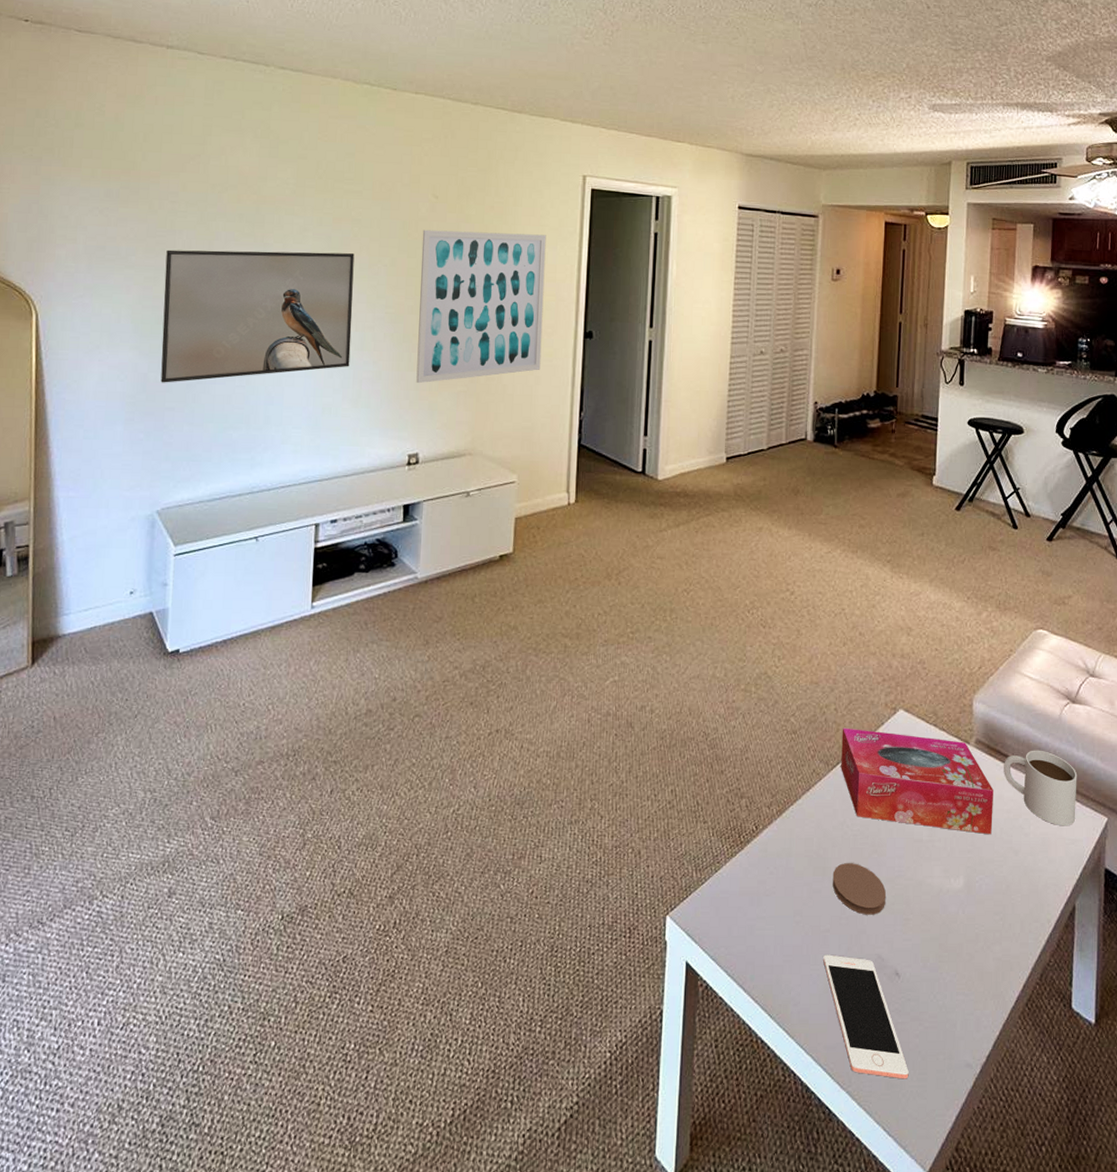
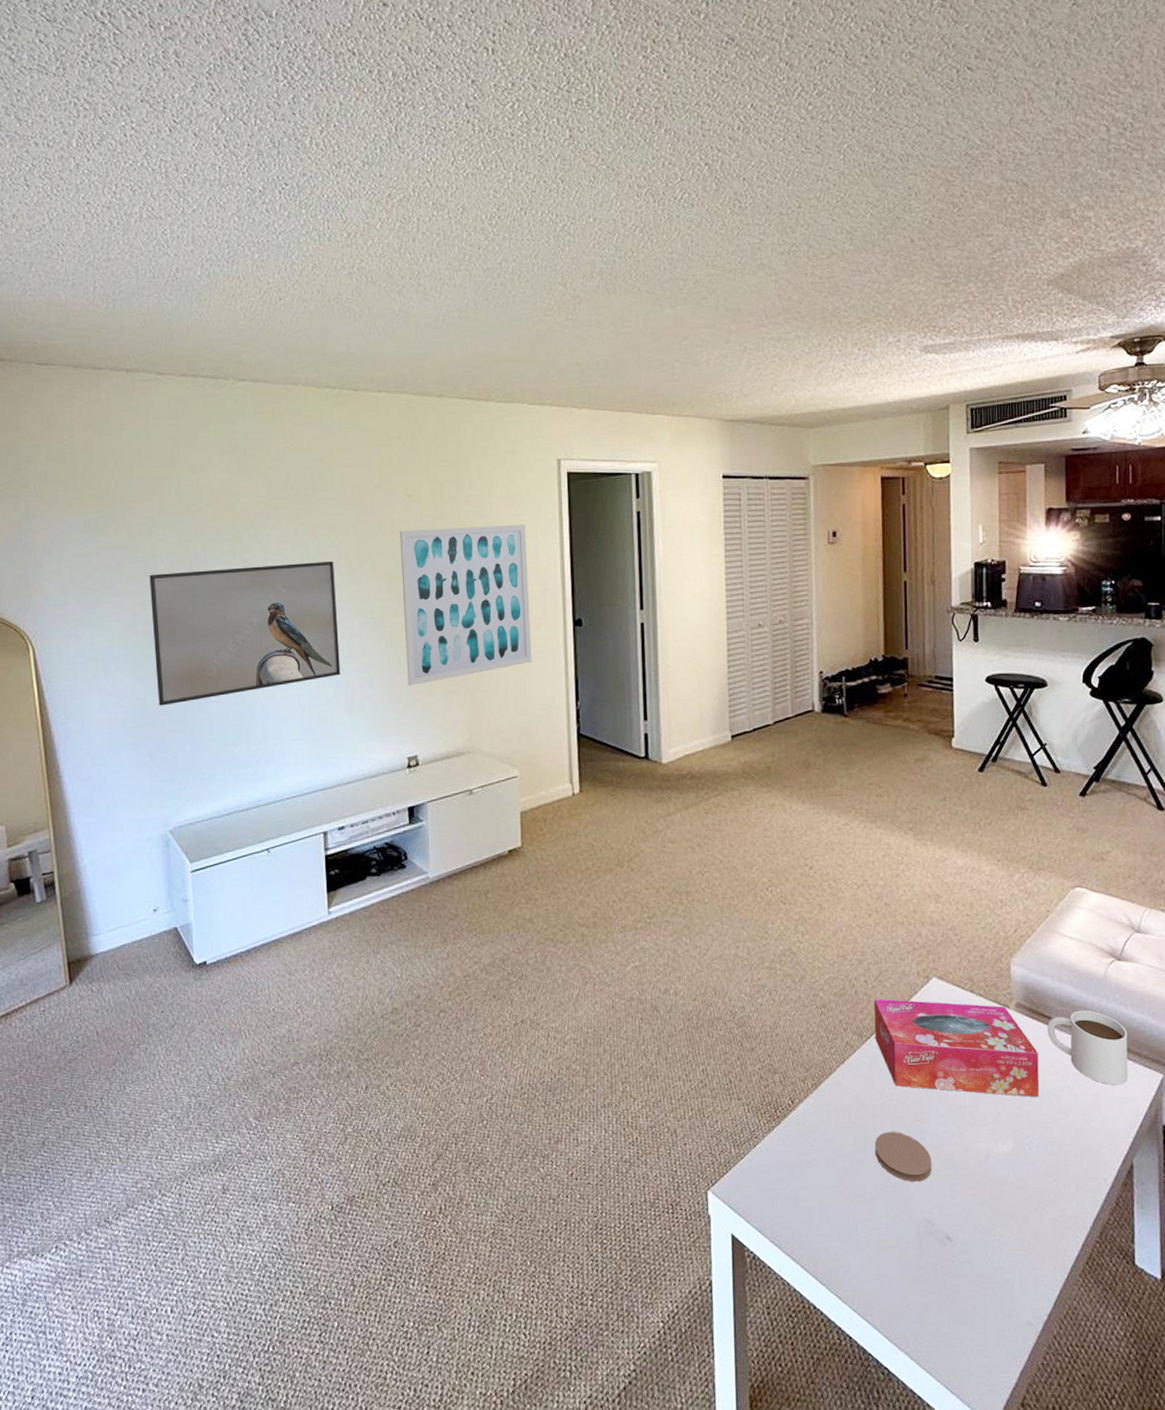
cell phone: present [823,954,909,1079] -> none [871,1221,968,1339]

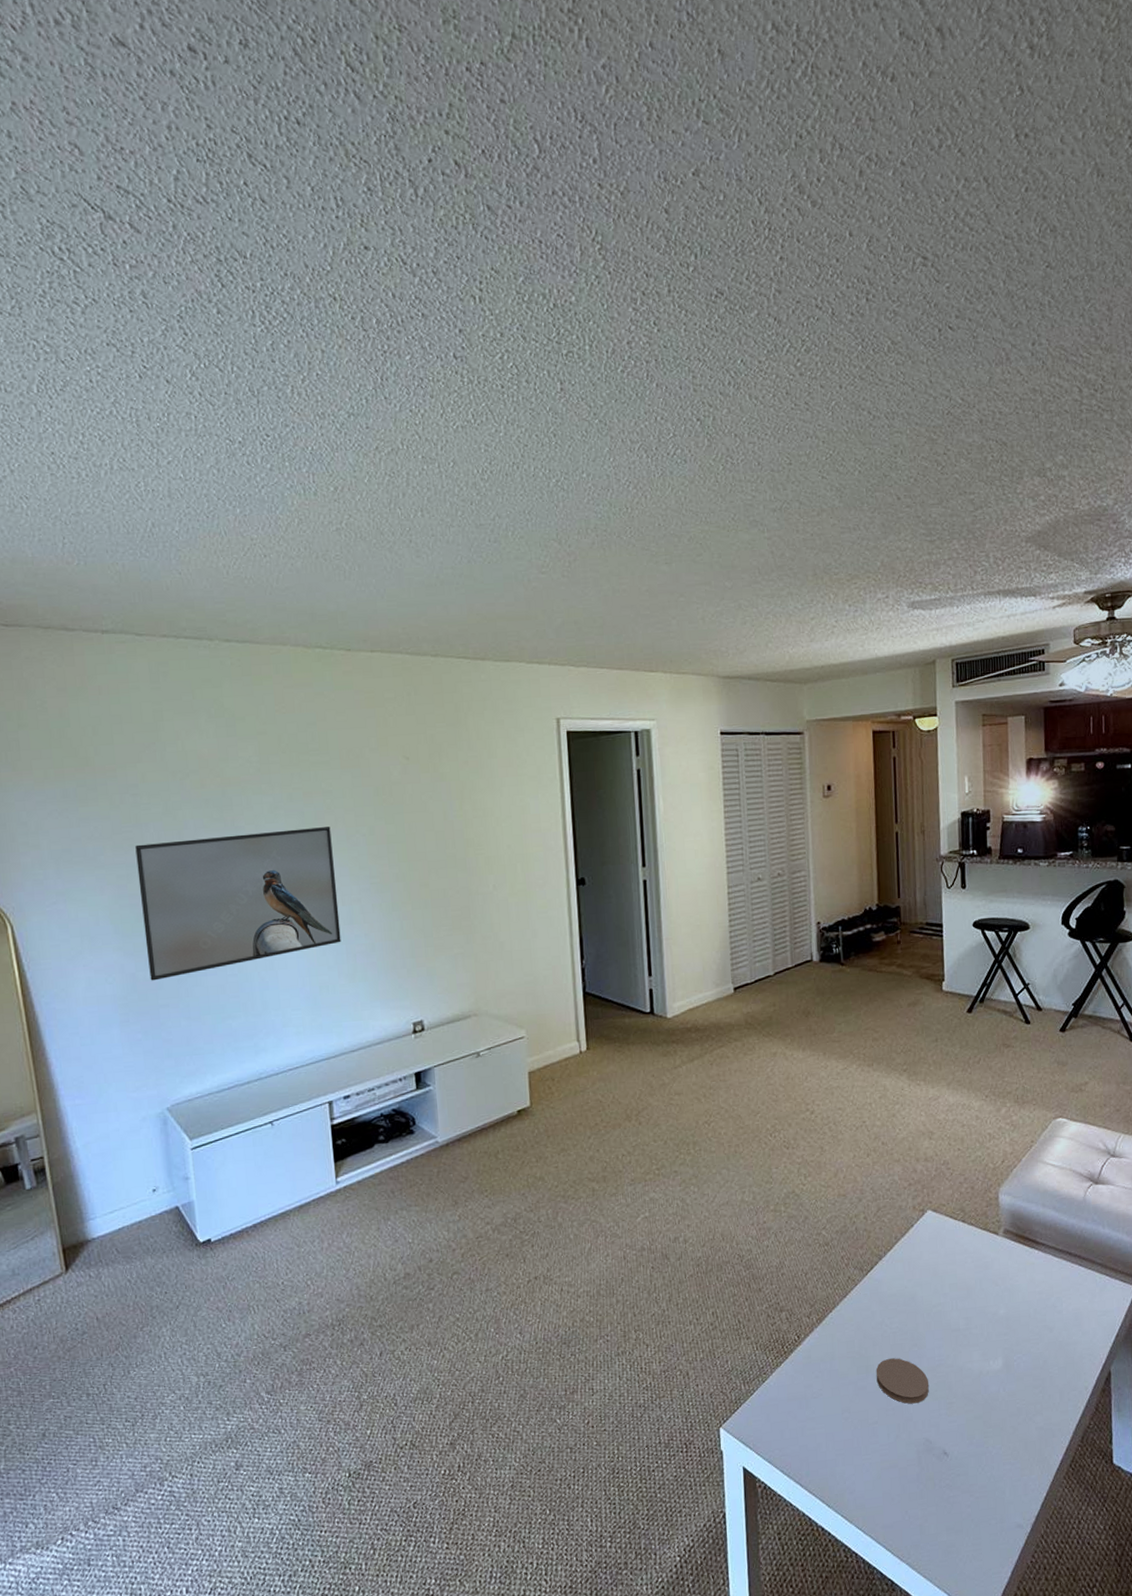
wall art: present [399,524,532,686] -> none [397,784,536,951]
tissue box: present [873,998,1040,1098] -> none [873,1233,1026,1317]
mug: present [1047,1010,1128,1085] -> none [1033,1232,1106,1300]

